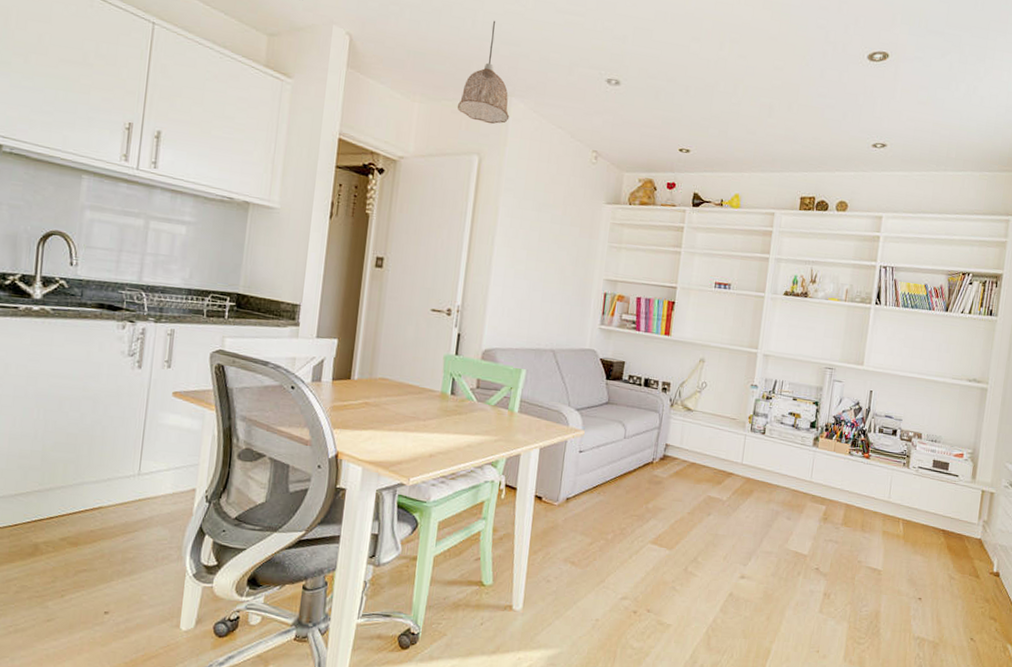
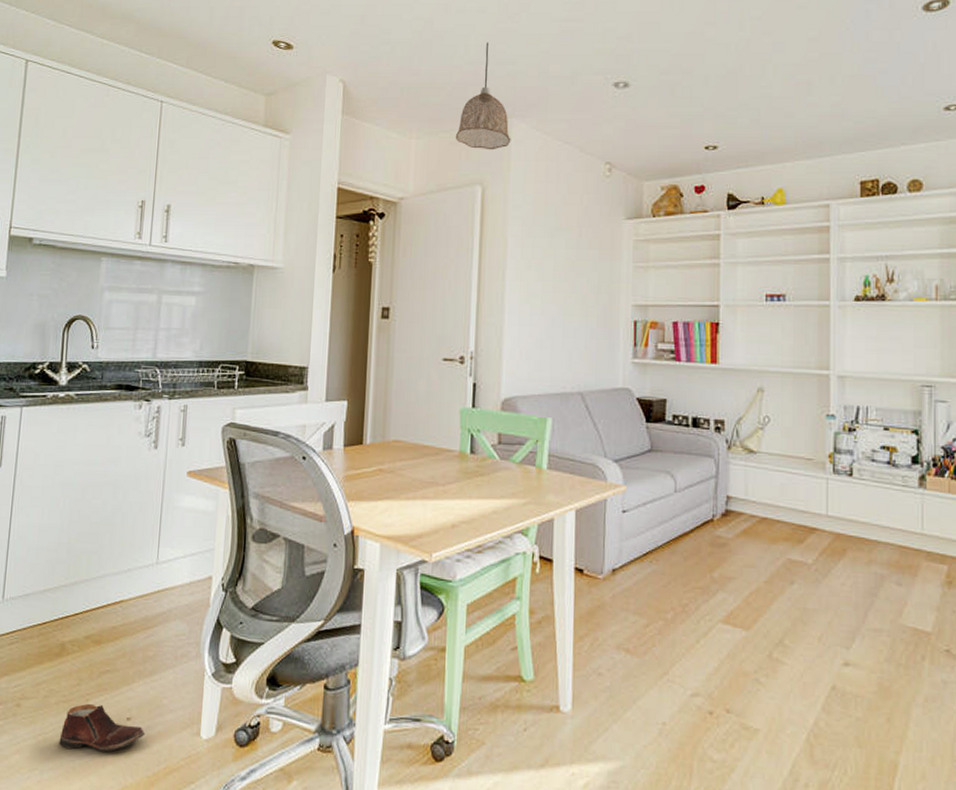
shoe: none [31,598,124,642] -> present [59,703,146,752]

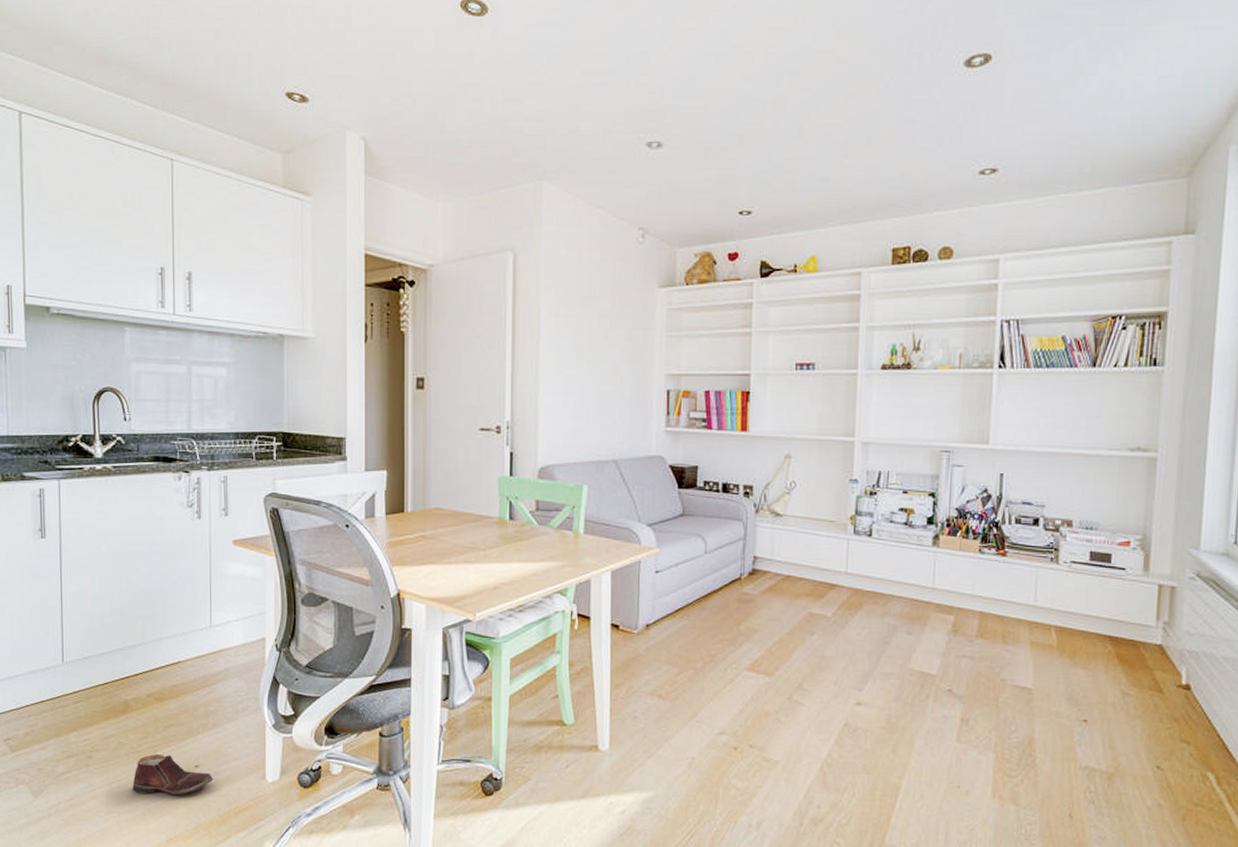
pendant lamp: present [456,42,511,150] -> none [485,96,542,215]

